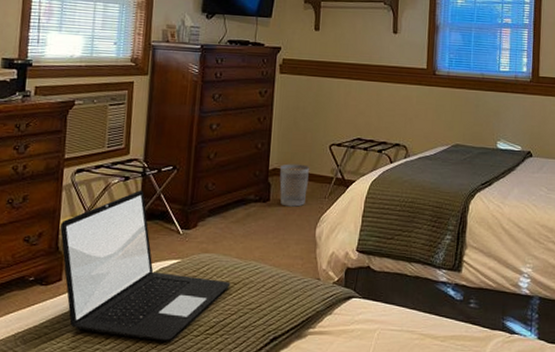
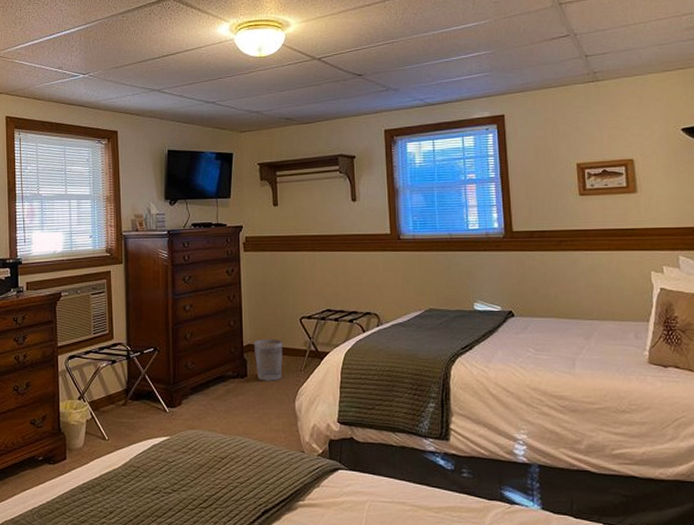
laptop: present [59,190,231,341] -> none [60,372,218,515]

